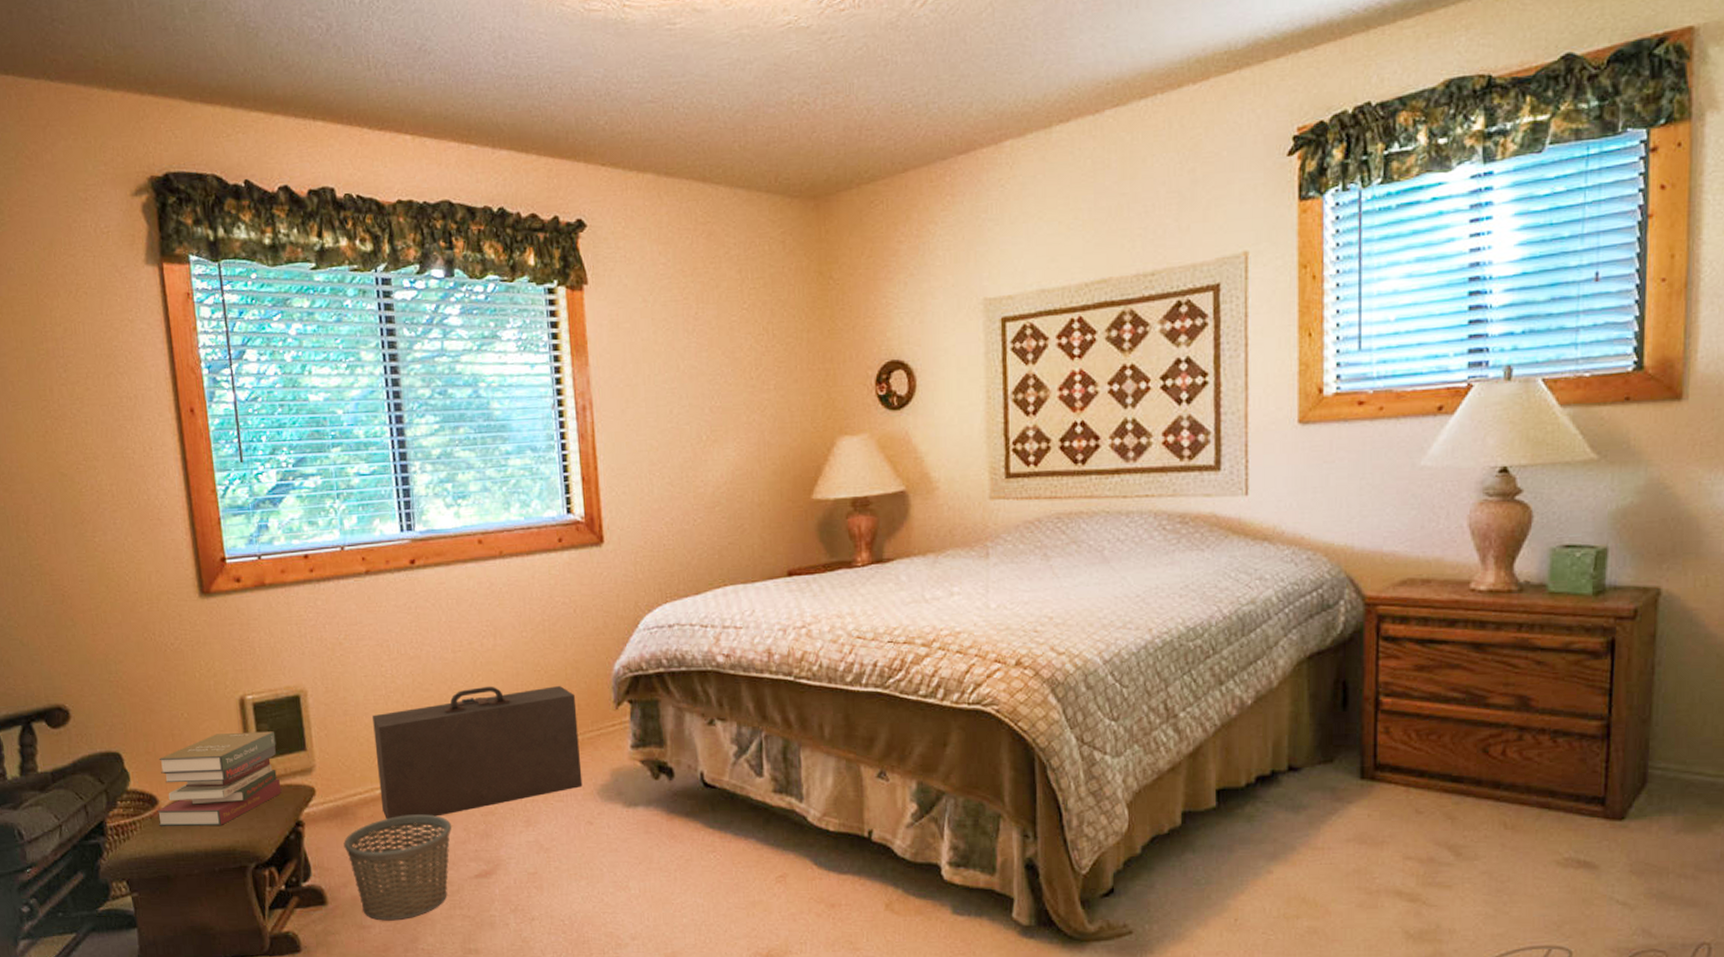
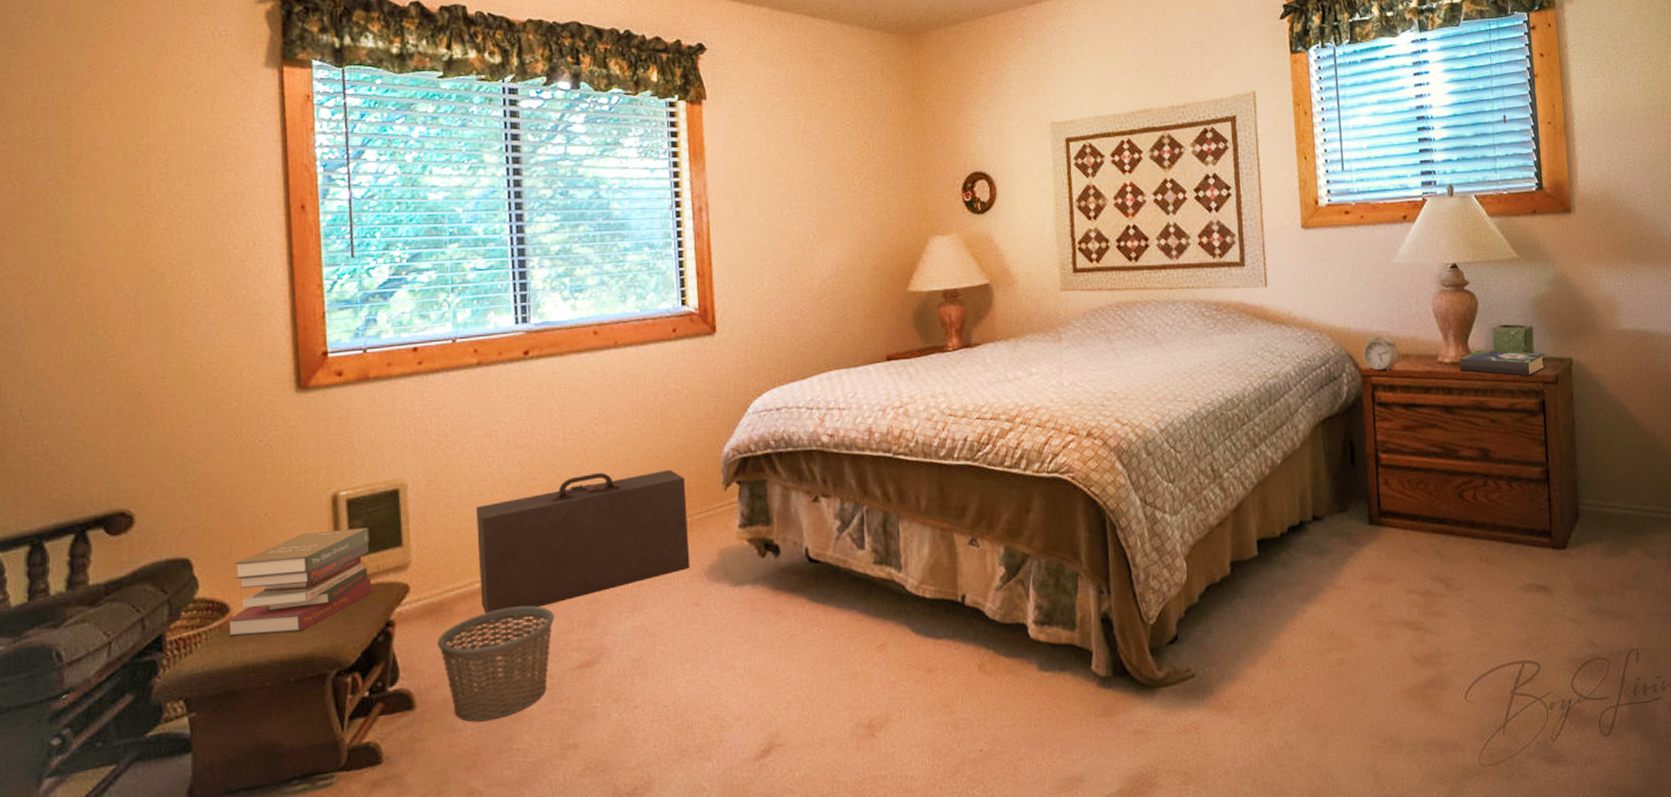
alarm clock: none [1367,549,1418,601] -> present [1362,330,1400,372]
book: none [1499,575,1621,610] -> present [1459,350,1545,377]

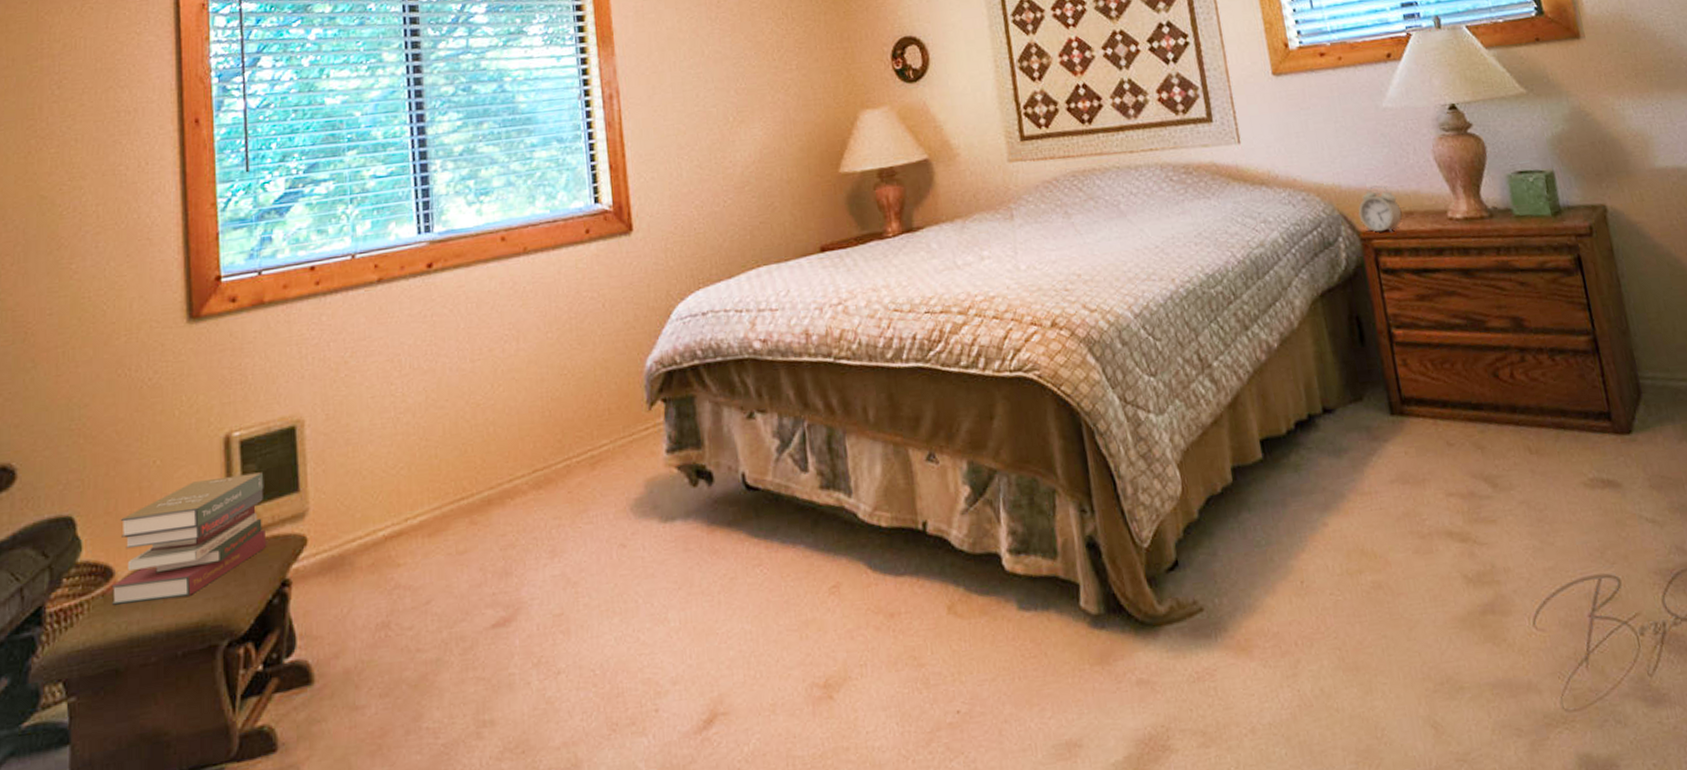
basket: present [437,605,555,722] -> none [337,555,466,697]
suitcase: present [476,470,690,614] -> none [379,389,614,567]
book: present [1459,350,1545,377] -> none [1472,201,1576,230]

